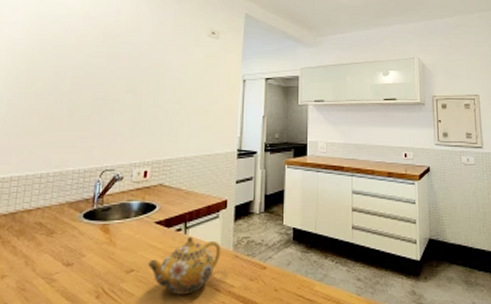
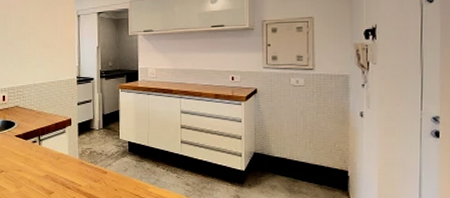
teapot: present [147,236,221,295] -> none [13,147,69,190]

